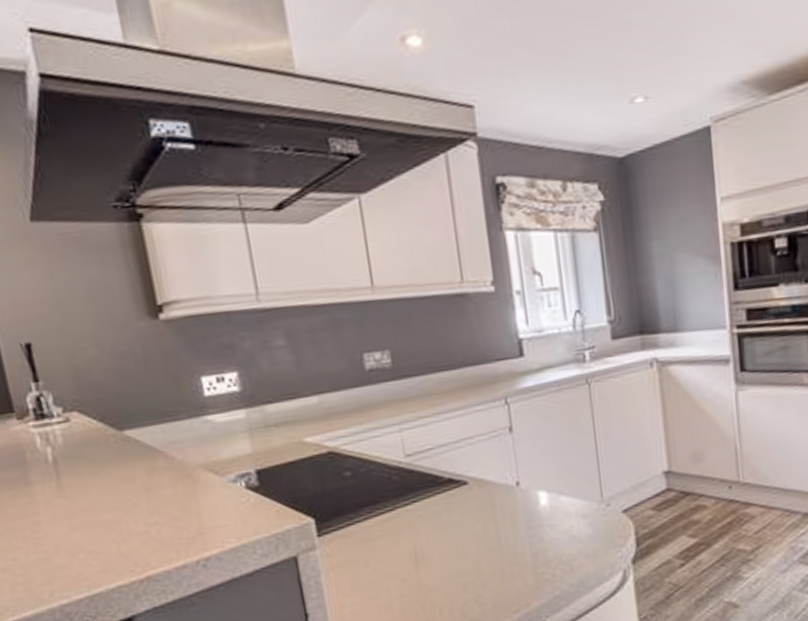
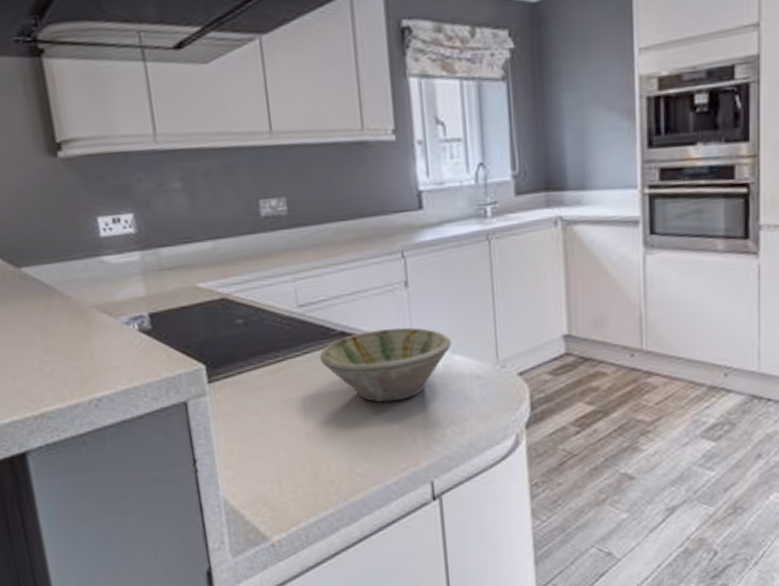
bowl: none [428,471,557,546] -> present [319,327,451,402]

